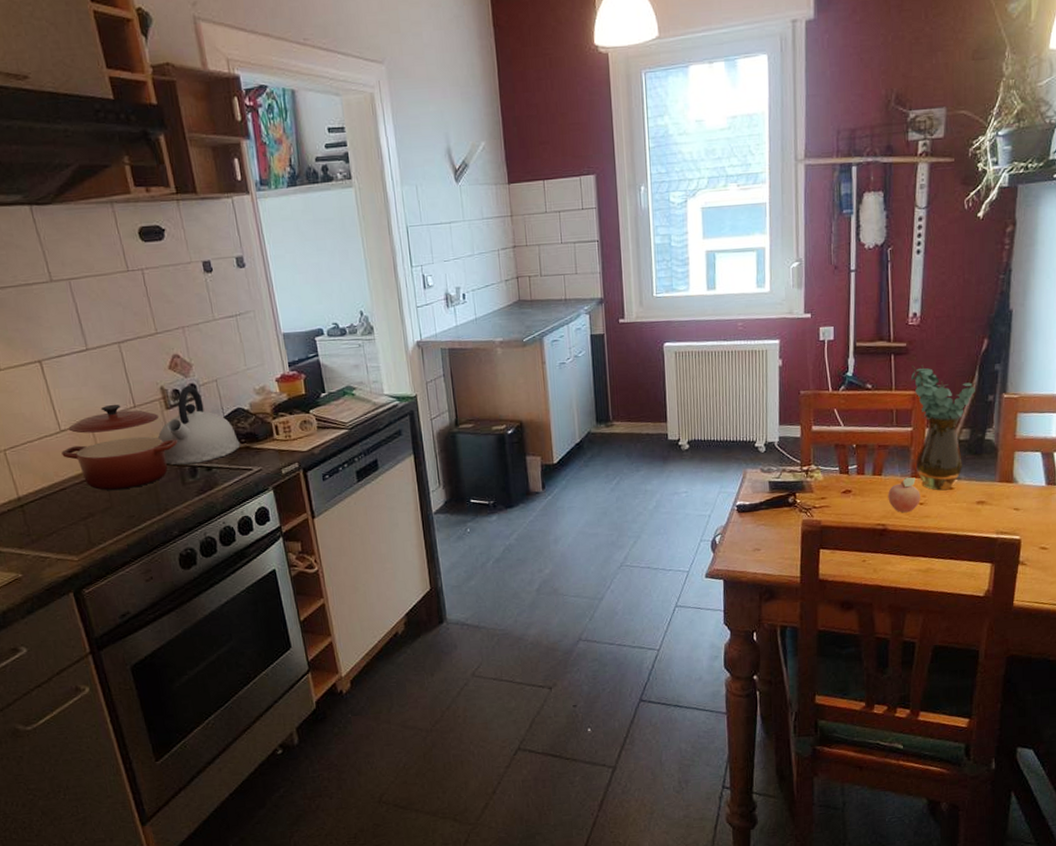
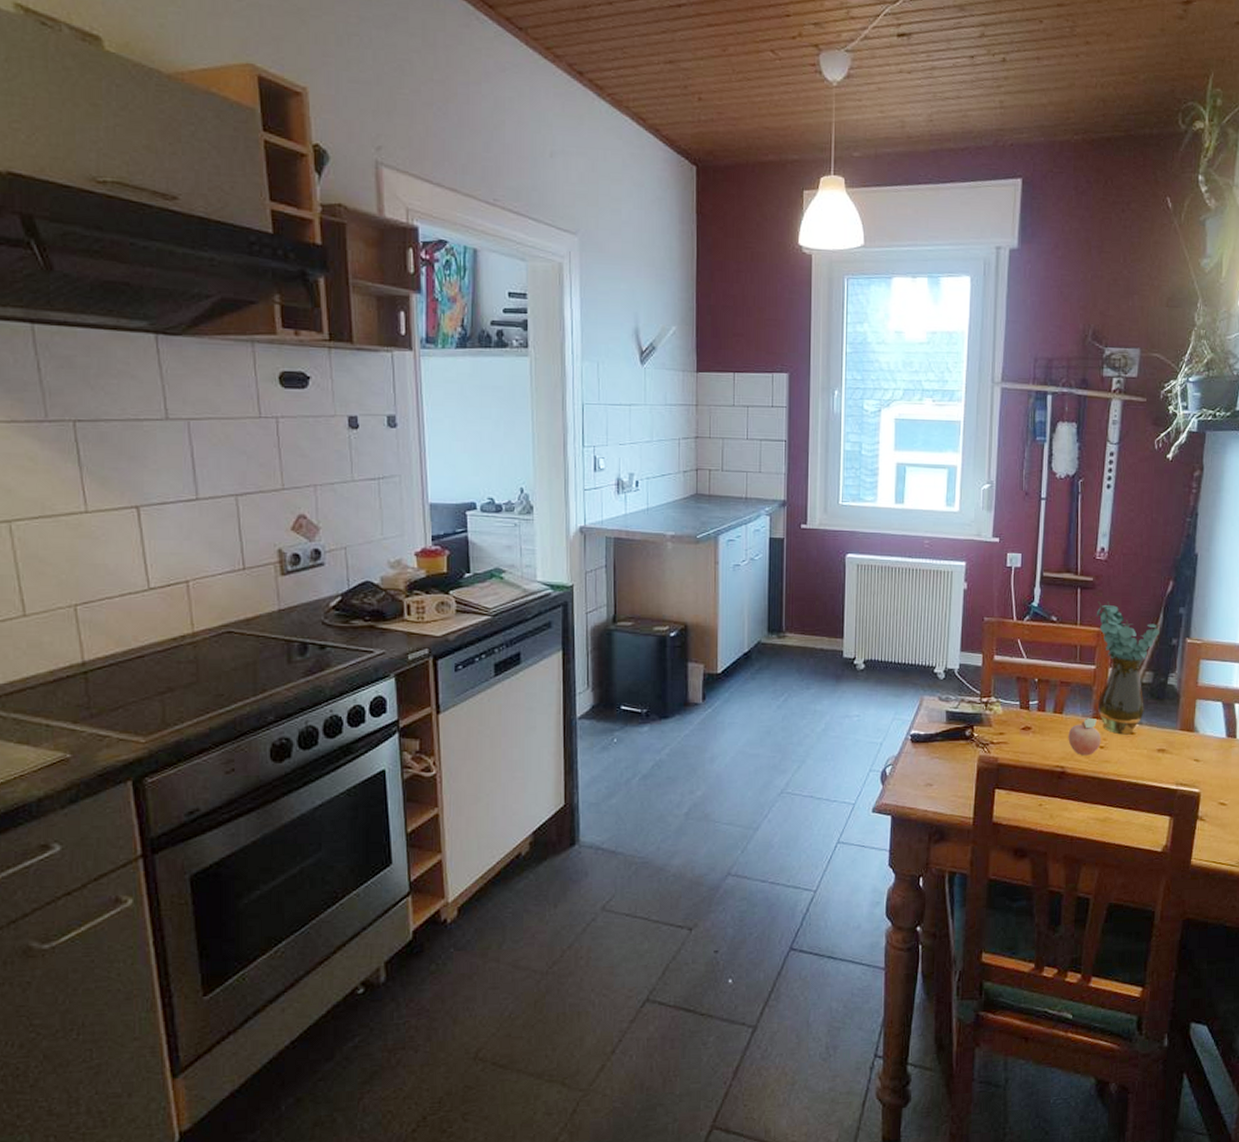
saucepan: present [62,404,178,490] -> none [146,563,289,662]
kettle: present [157,385,240,465] -> none [266,550,363,640]

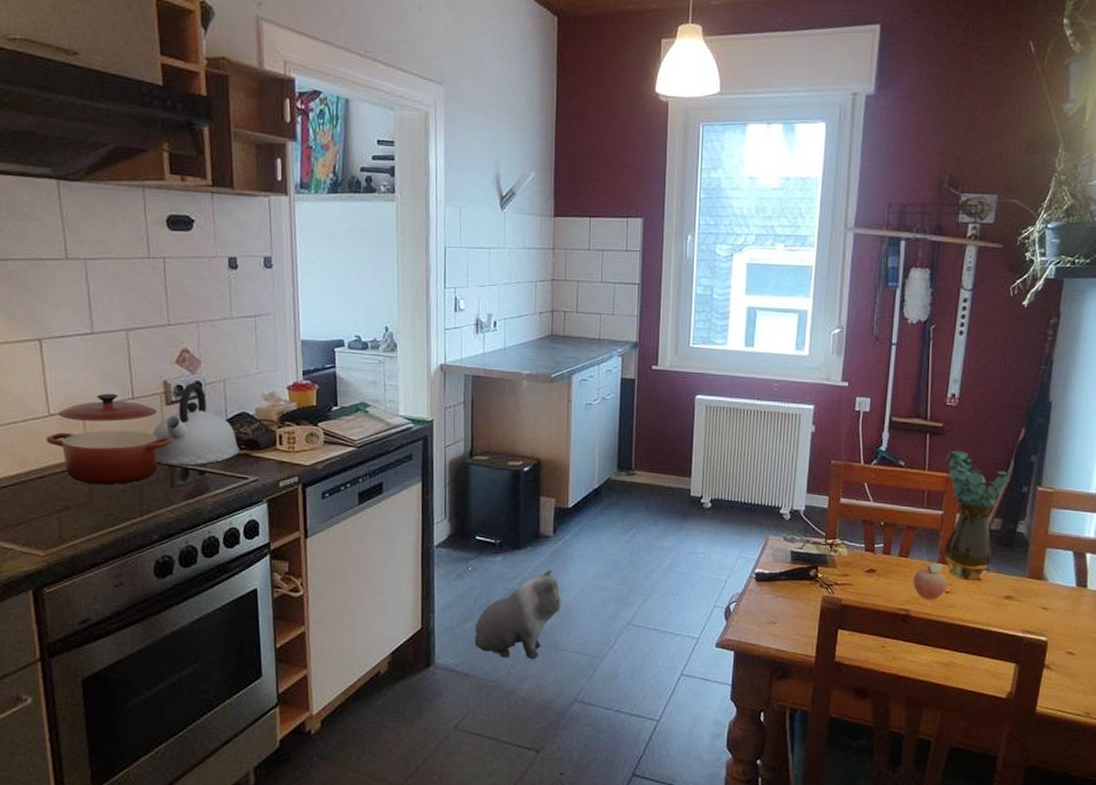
saucepan: none [146,563,289,662] -> present [46,393,173,484]
kettle: none [266,550,363,640] -> present [152,382,239,466]
cat: none [621,738,713,833] -> present [474,569,562,658]

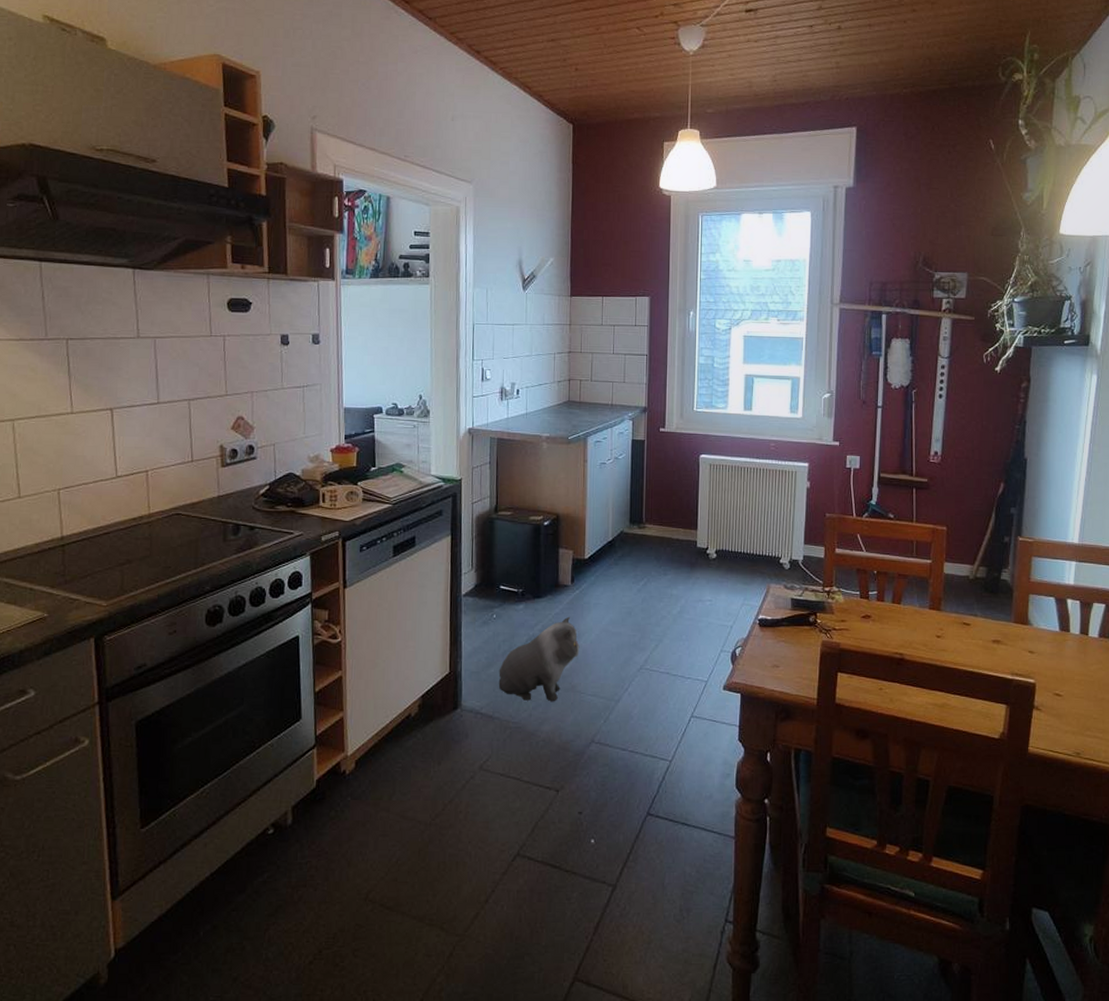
saucepan: present [46,393,173,484] -> none [113,456,227,539]
kettle: present [152,382,239,466] -> none [208,446,286,522]
fruit: present [913,562,947,600] -> none [906,608,938,644]
vase: present [944,446,1010,581] -> none [932,500,992,626]

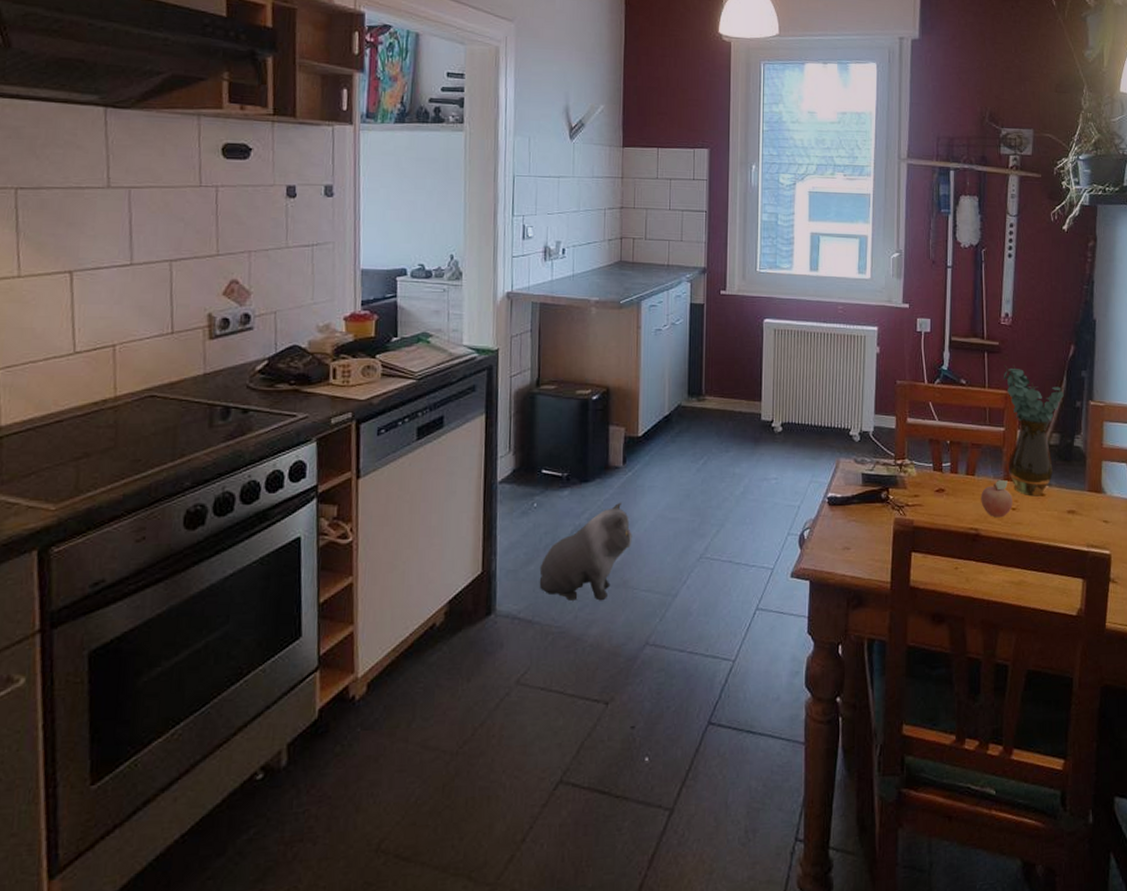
fruit: none [906,608,938,644] -> present [981,479,1013,518]
vase: none [932,500,992,626] -> present [1004,364,1064,496]

